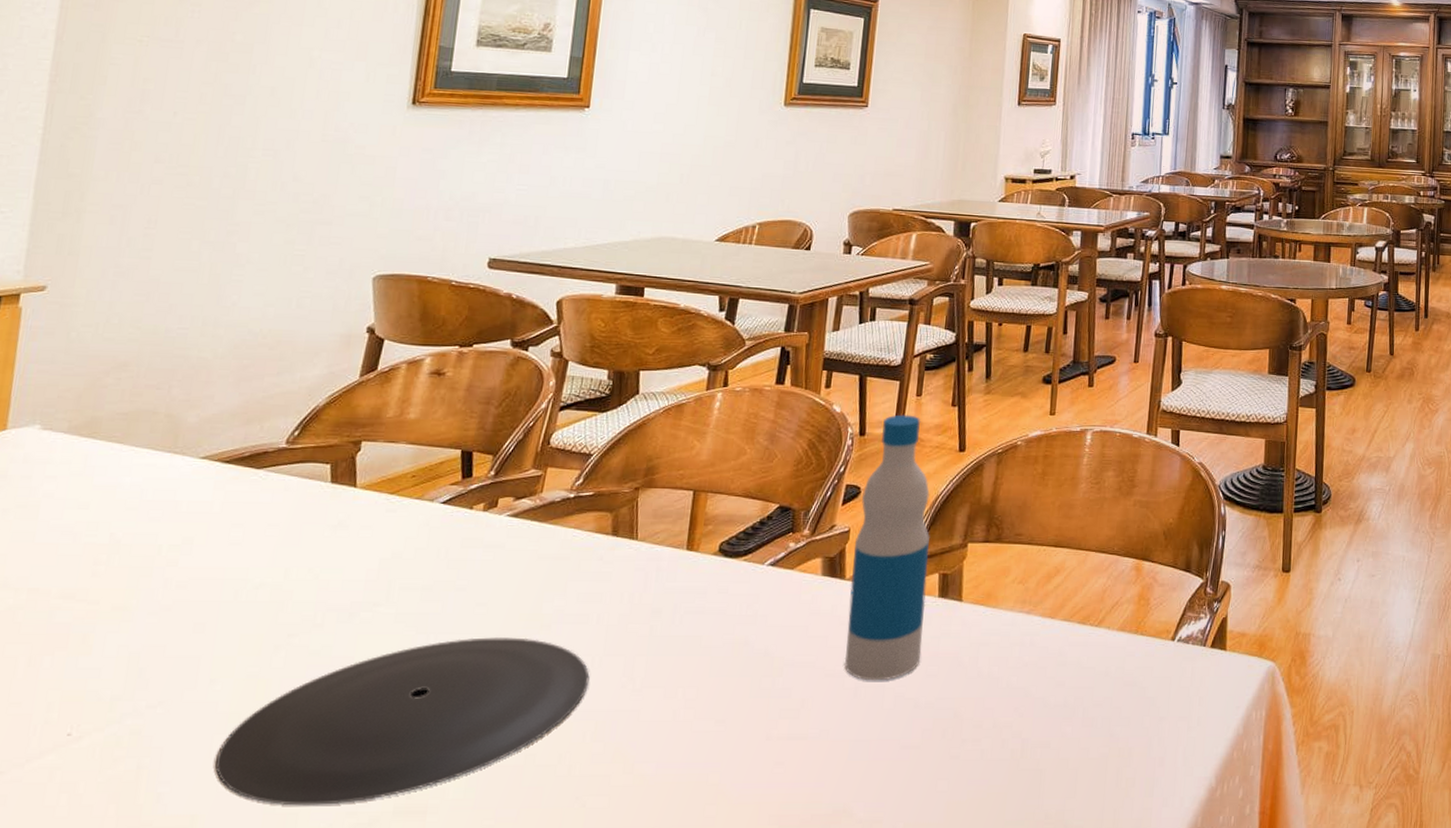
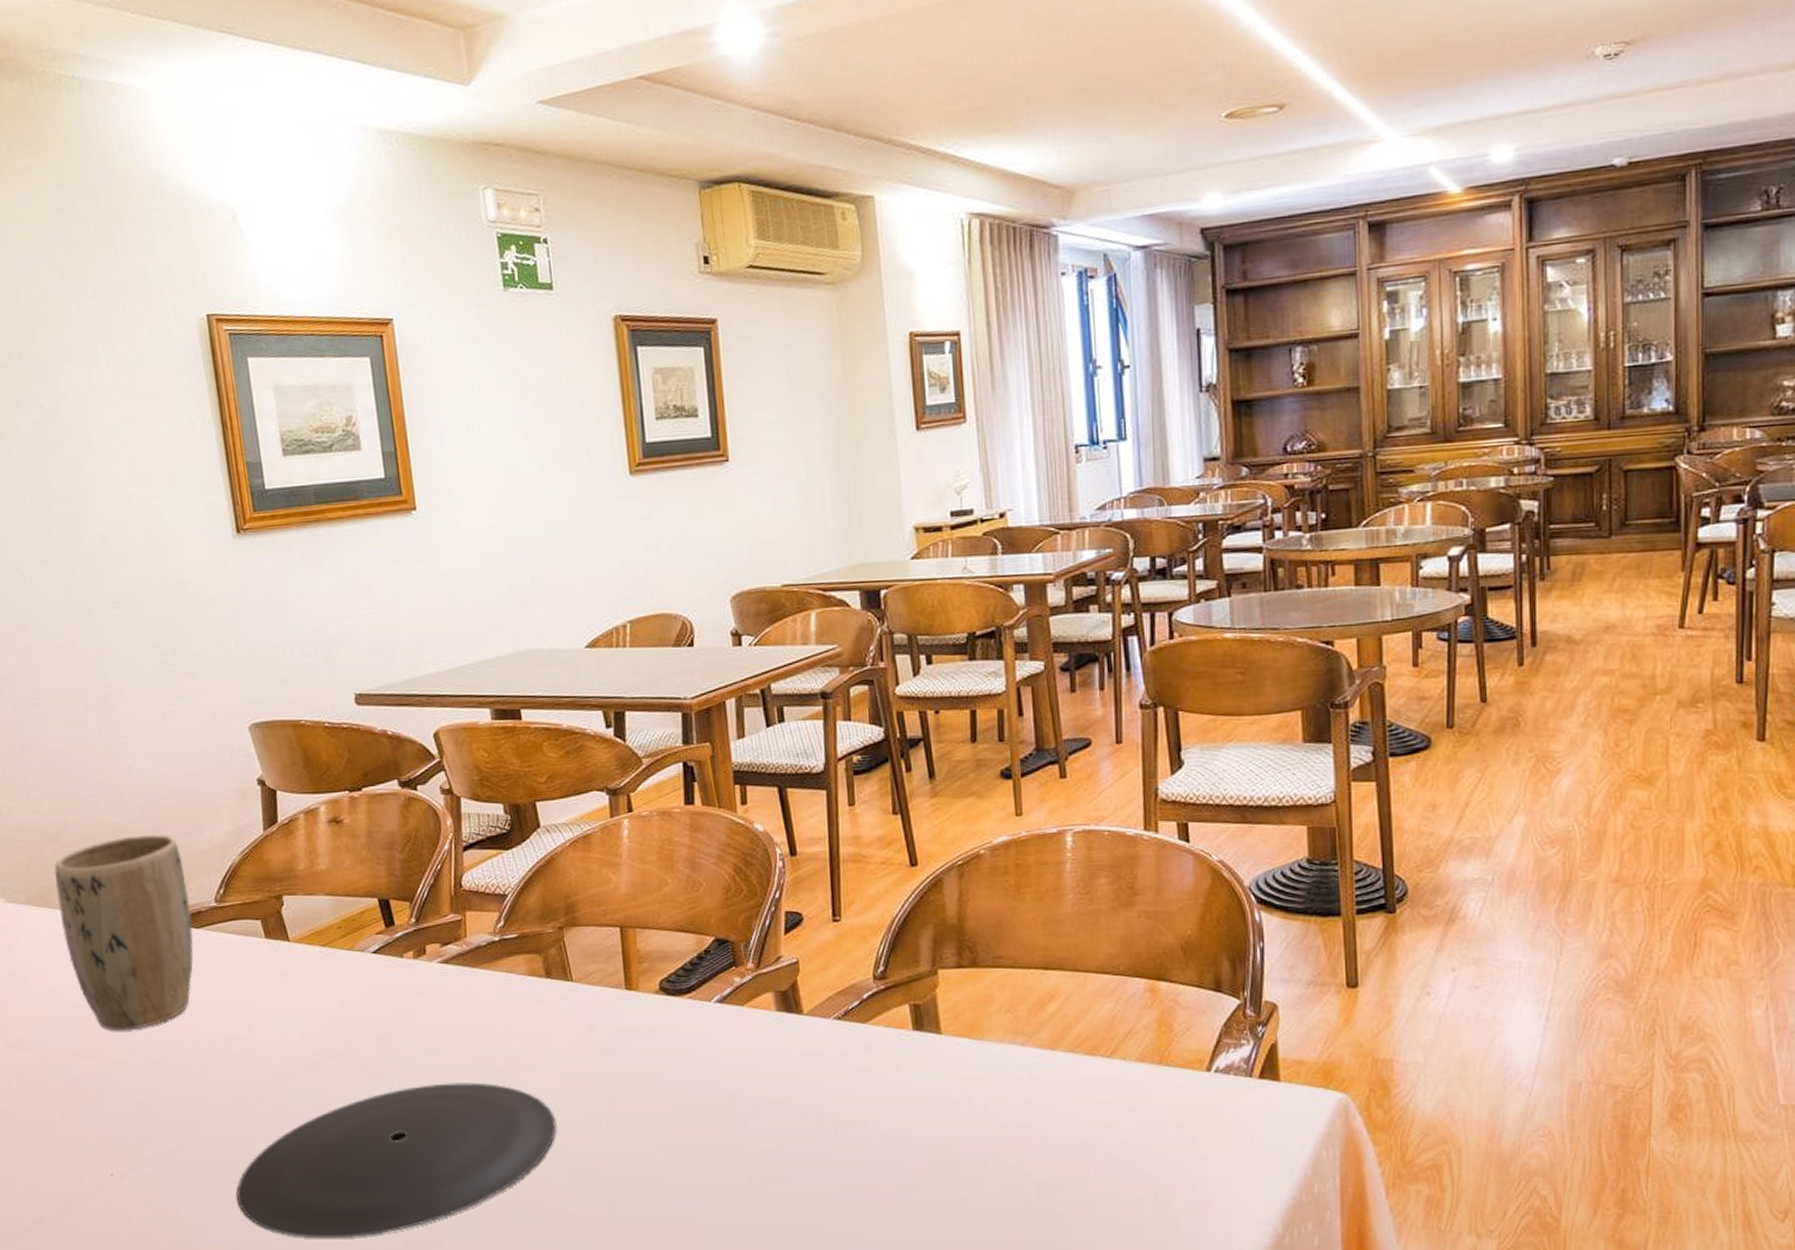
plant pot: none [97,371,263,573] -> present [54,833,194,1031]
bottle: present [844,414,931,681] -> none [806,828,904,1121]

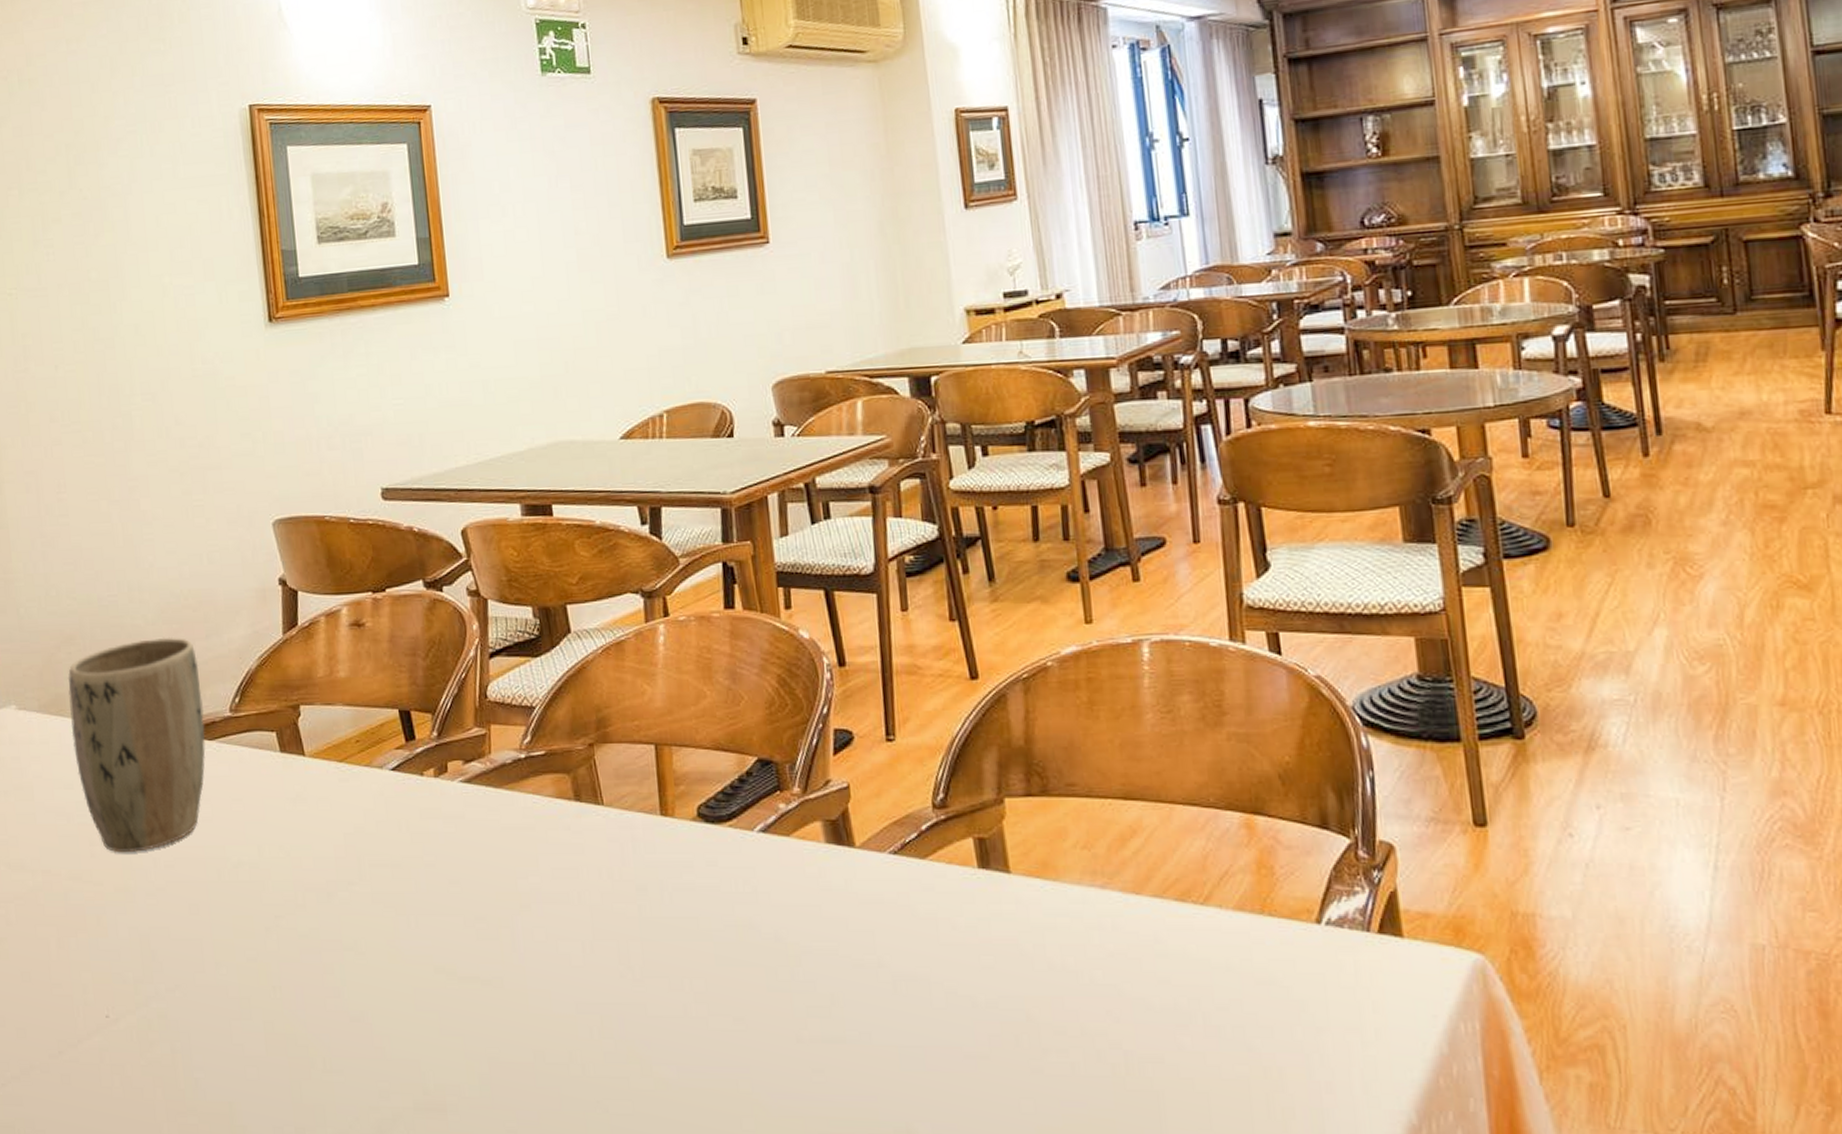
plate: present [236,1082,557,1238] -> none [237,919,584,1098]

